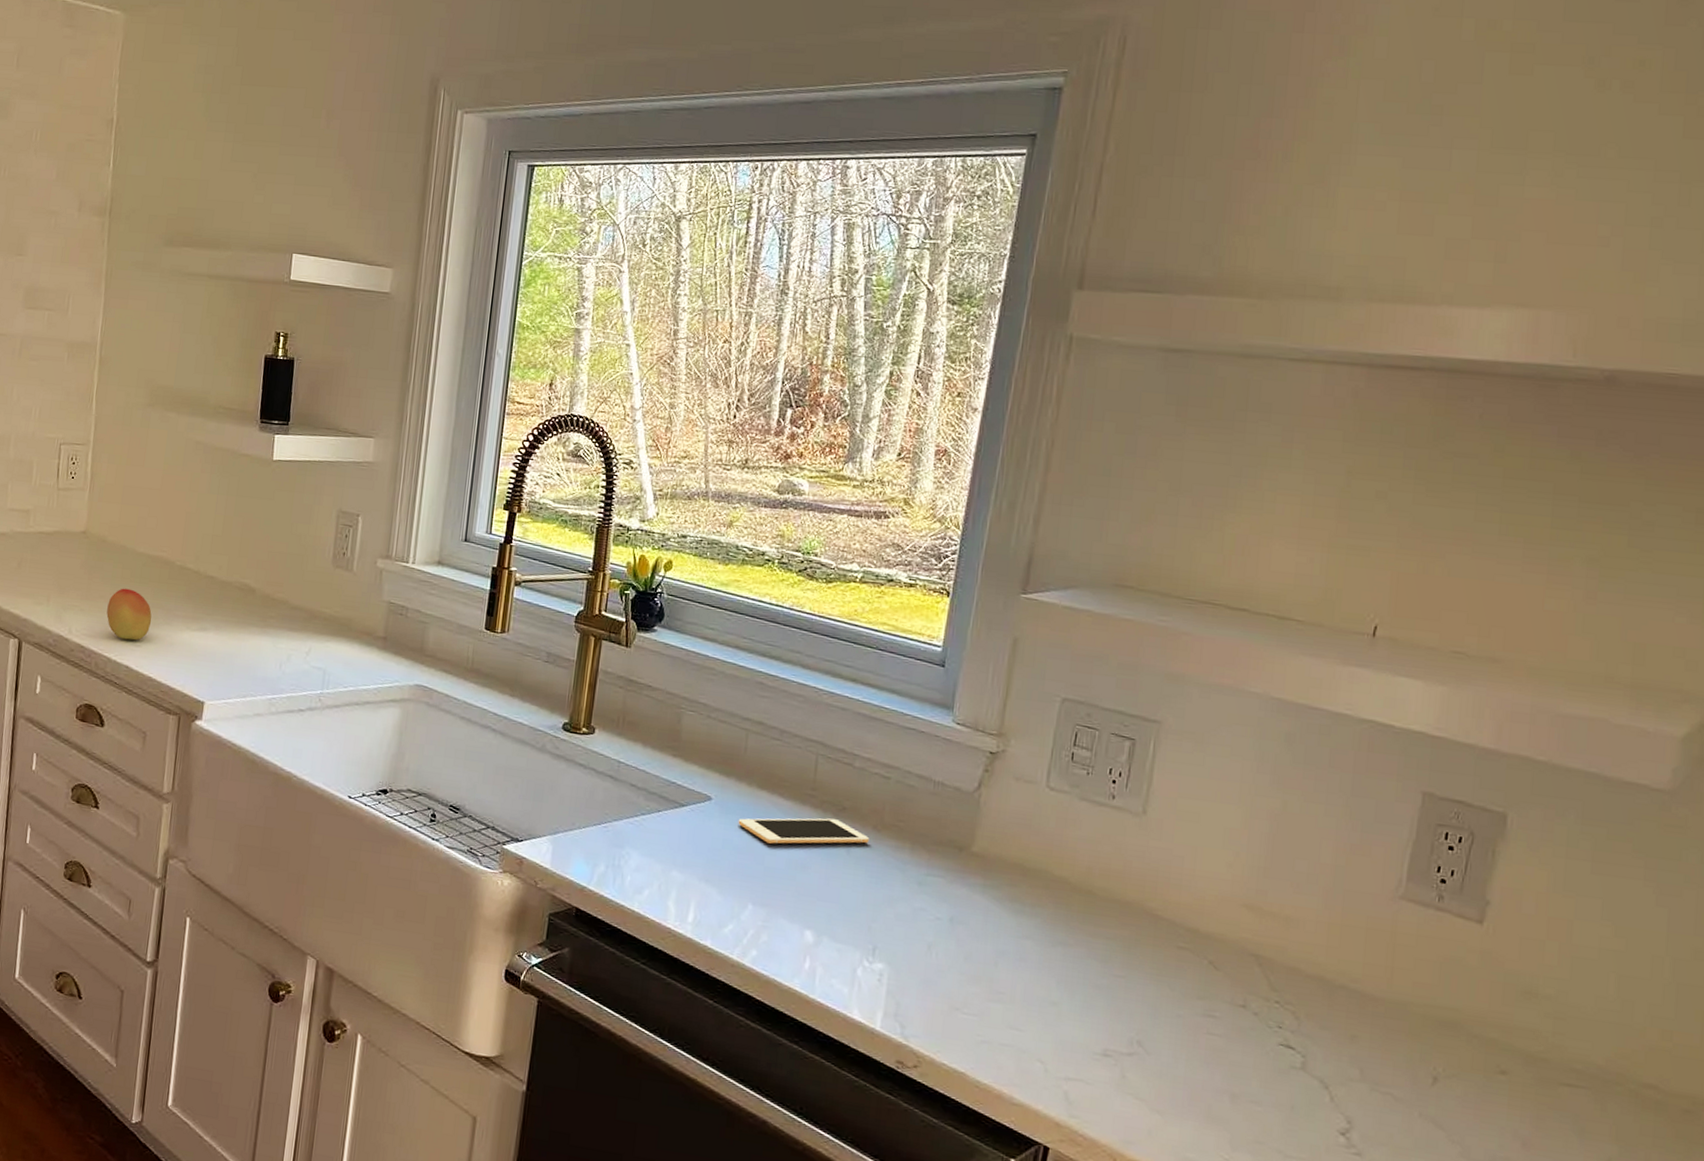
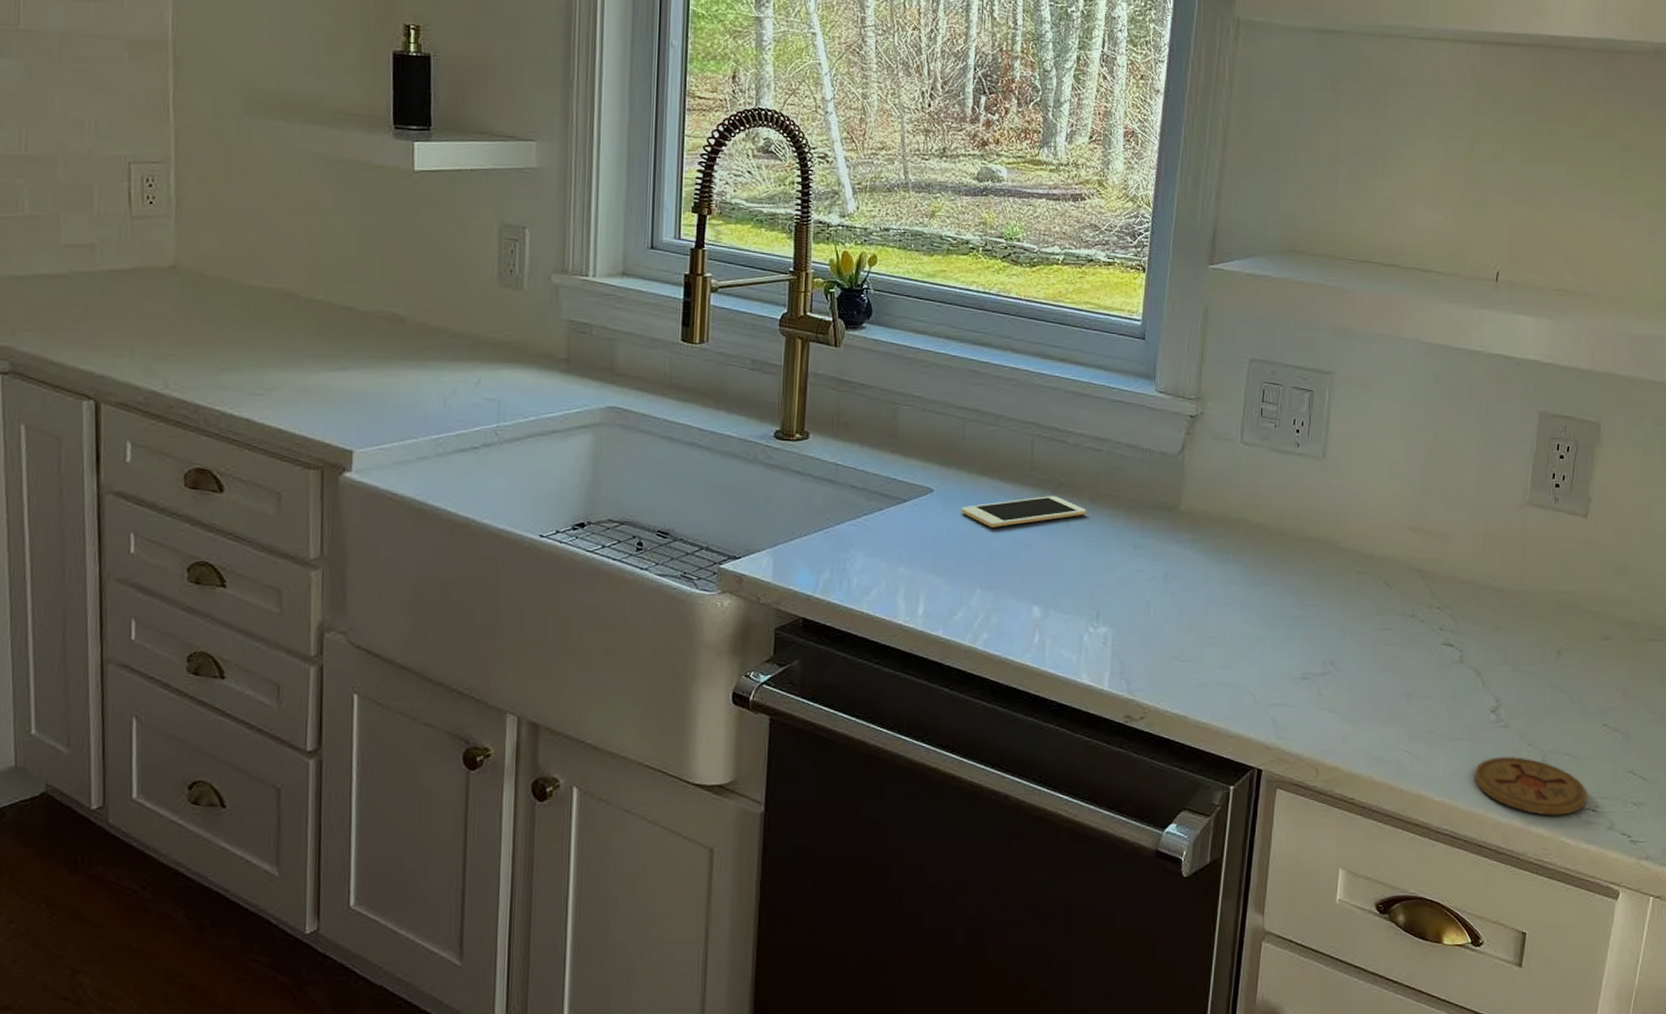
fruit: present [106,588,152,641] -> none [214,329,276,389]

